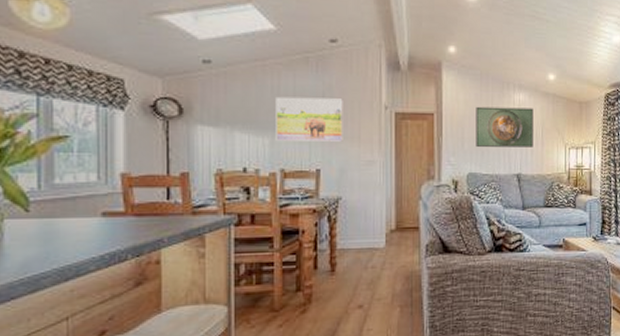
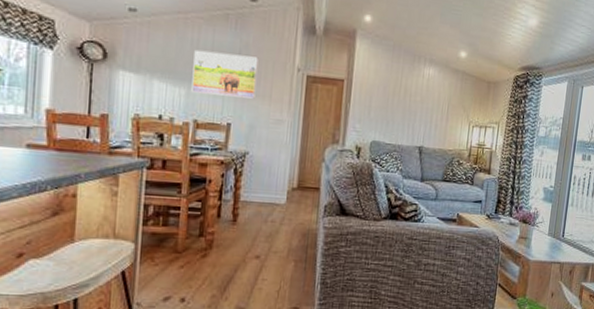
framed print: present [476,106,534,147] -> none [382,76,442,122]

